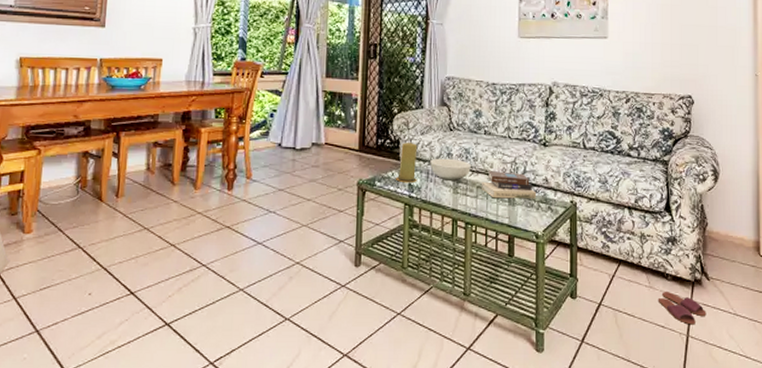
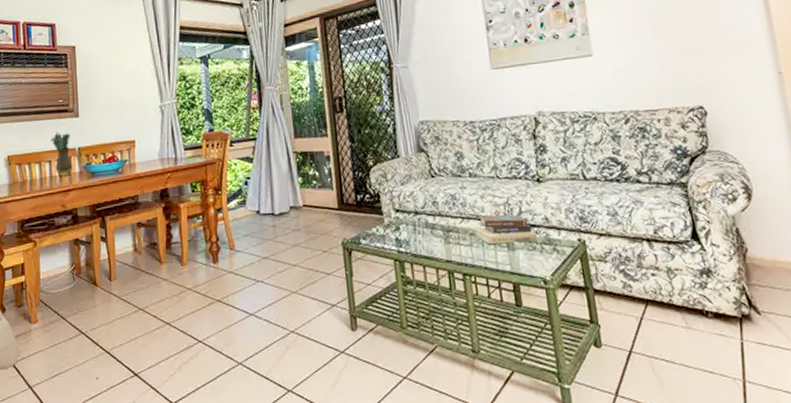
vase: none [70,39,93,86] -> present [51,132,73,177]
candle: present [396,143,418,183] -> none [381,195,404,238]
bowl: present [430,158,471,182] -> none [415,206,460,232]
slippers: present [657,292,706,325] -> none [699,331,764,368]

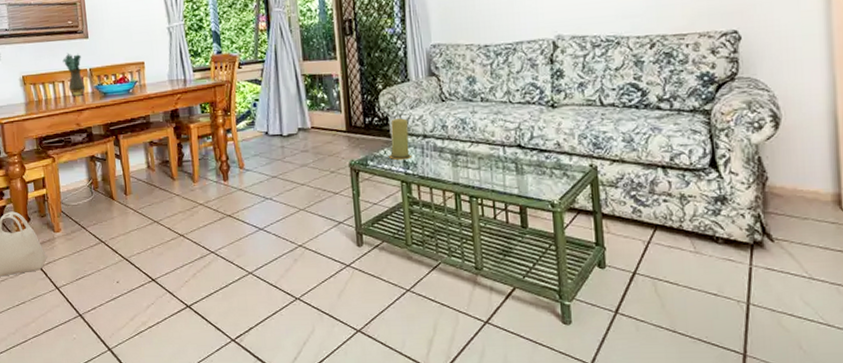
candle: none [381,195,404,238] -> present [389,118,411,161]
books: present [474,214,537,245] -> none [483,139,548,169]

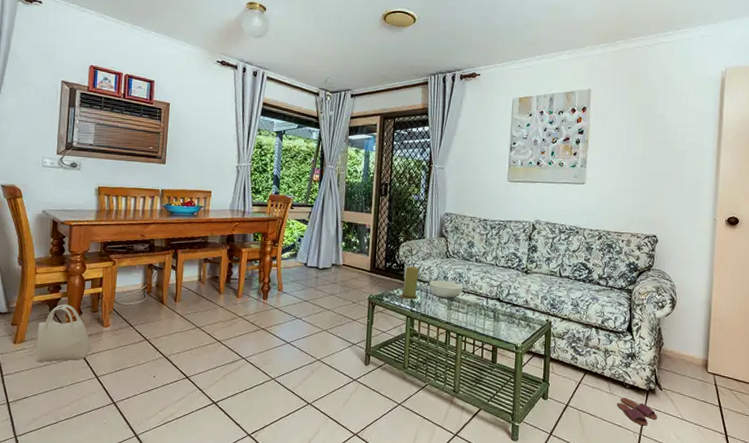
vase: present [62,52,86,96] -> none [138,173,156,212]
bowl: none [424,130,470,155] -> present [429,280,463,300]
slippers: none [706,257,772,292] -> present [616,398,658,426]

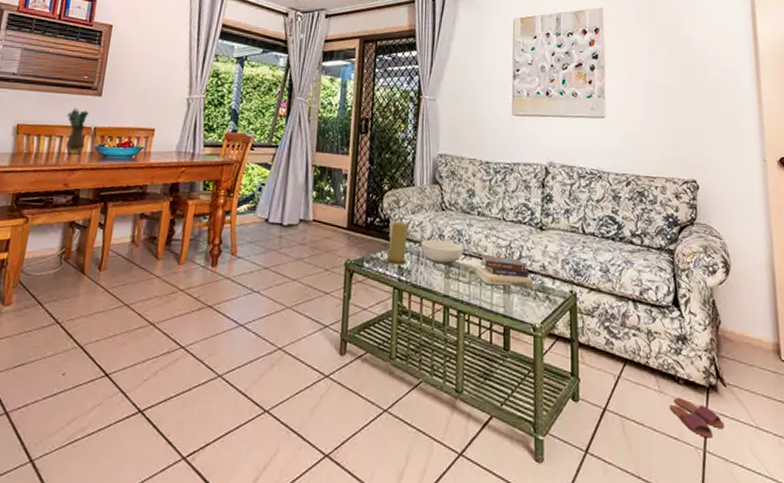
vase: none [138,173,156,212] -> present [65,107,89,154]
books: none [471,292,517,317] -> present [475,255,533,288]

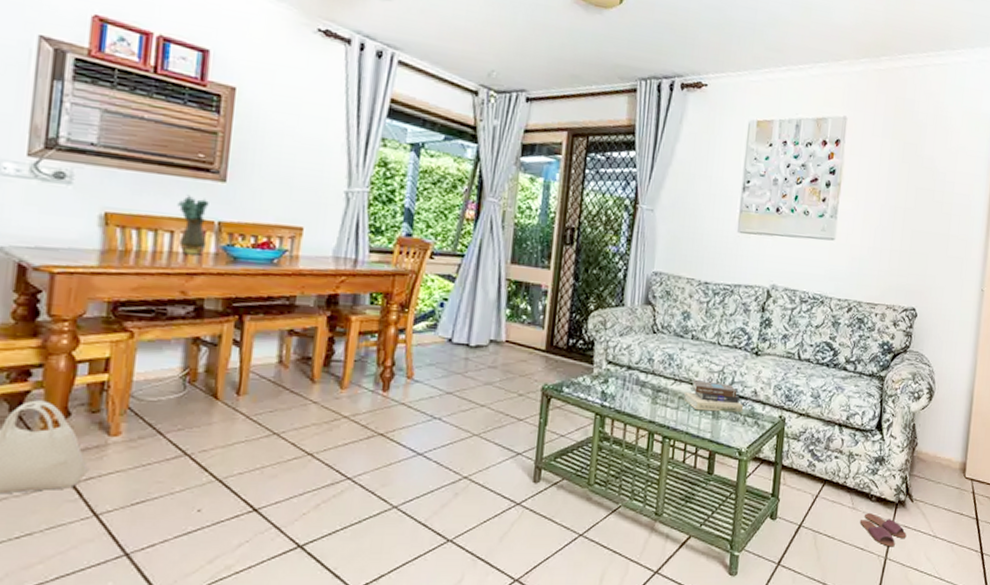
candle: present [385,222,408,266] -> none [587,344,615,391]
bowl: present [421,239,464,266] -> none [627,363,674,391]

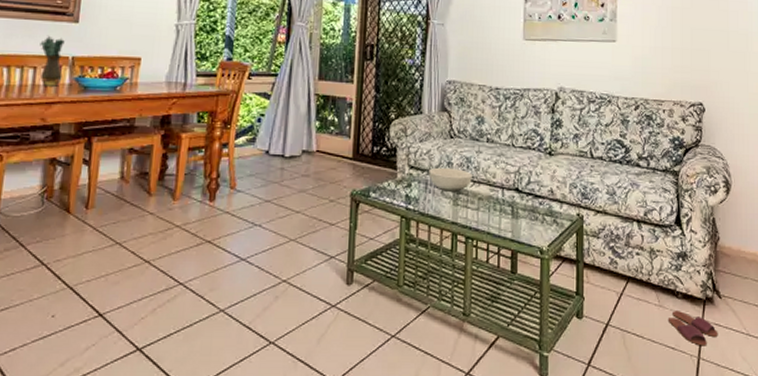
bowl: none [627,363,674,391] -> present [429,167,472,193]
books: present [684,380,743,413] -> none [483,181,541,212]

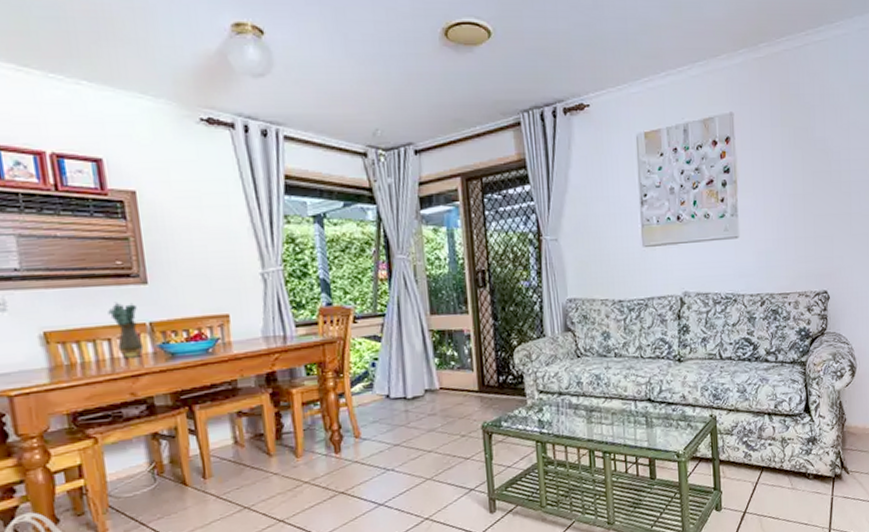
bowl: present [429,167,472,193] -> none [559,387,604,412]
slippers: present [667,311,718,346] -> none [800,490,847,519]

